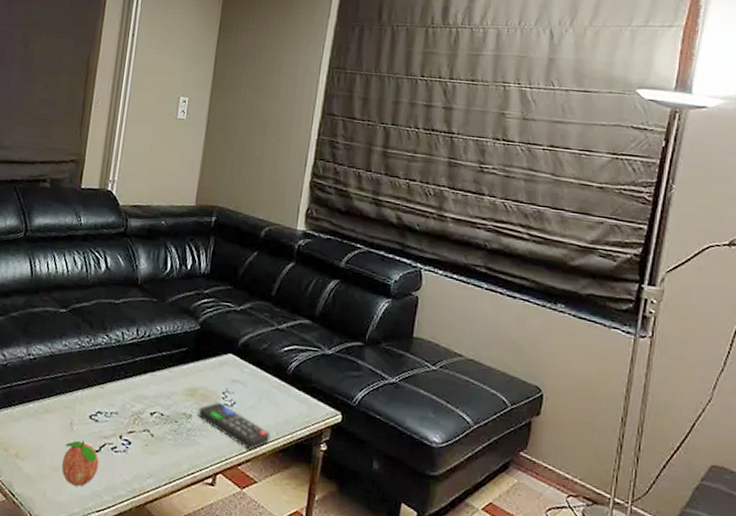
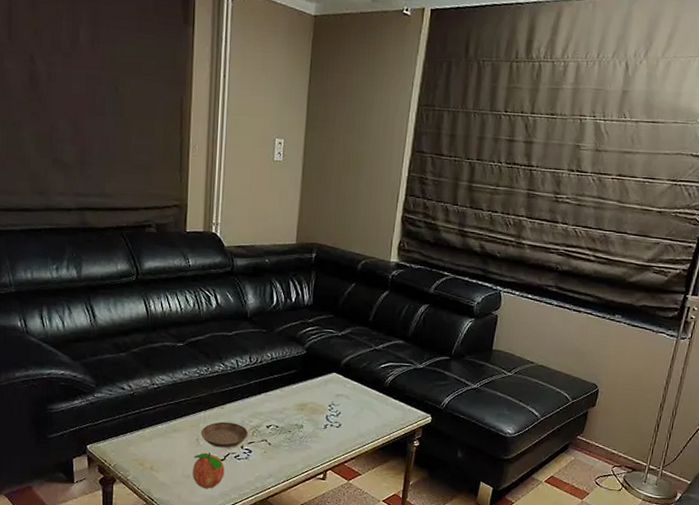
saucer: none [75,404,130,437] -> present [200,421,249,448]
remote control: present [198,401,270,450] -> none [308,413,371,450]

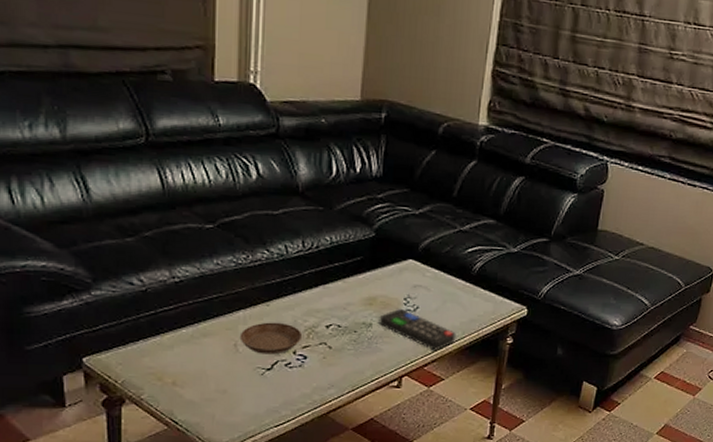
fruit: present [192,452,225,489] -> none [229,361,272,405]
remote control: none [308,413,371,450] -> present [379,308,456,351]

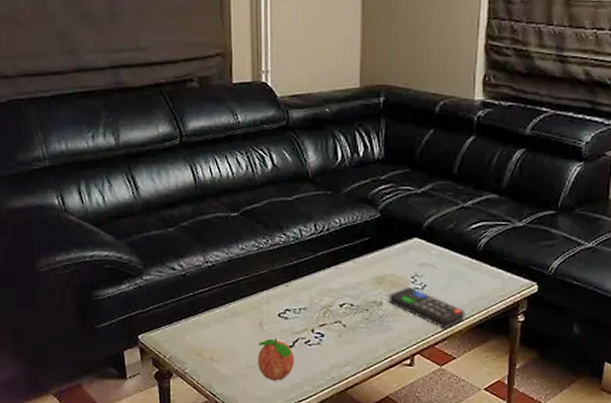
fruit: none [229,361,272,405] -> present [257,338,294,381]
saucer: present [239,322,303,355] -> none [264,302,319,333]

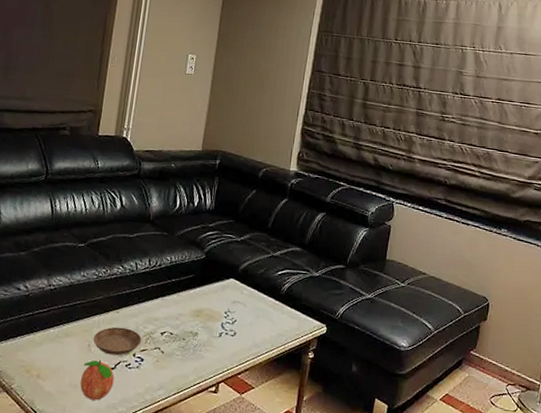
saucer: none [264,302,319,333] -> present [93,326,142,356]
remote control: present [388,286,465,329] -> none [203,320,266,361]

